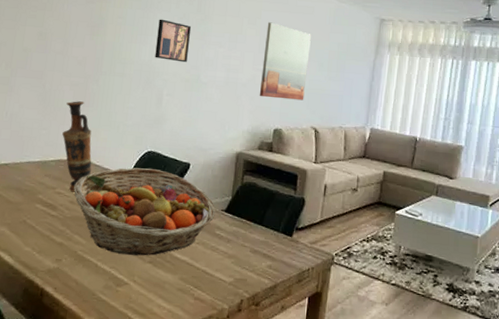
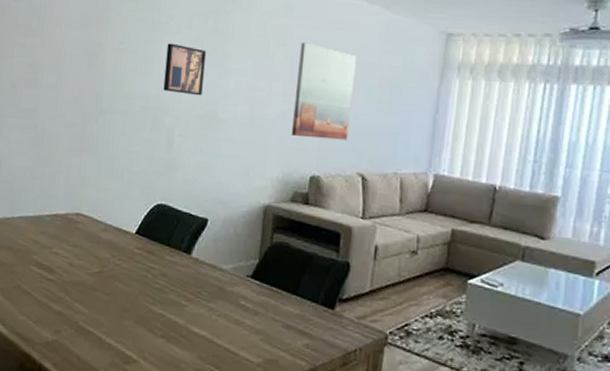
vase: present [62,101,92,192] -> none [58,144,93,253]
fruit basket: present [74,167,216,256] -> none [73,223,240,329]

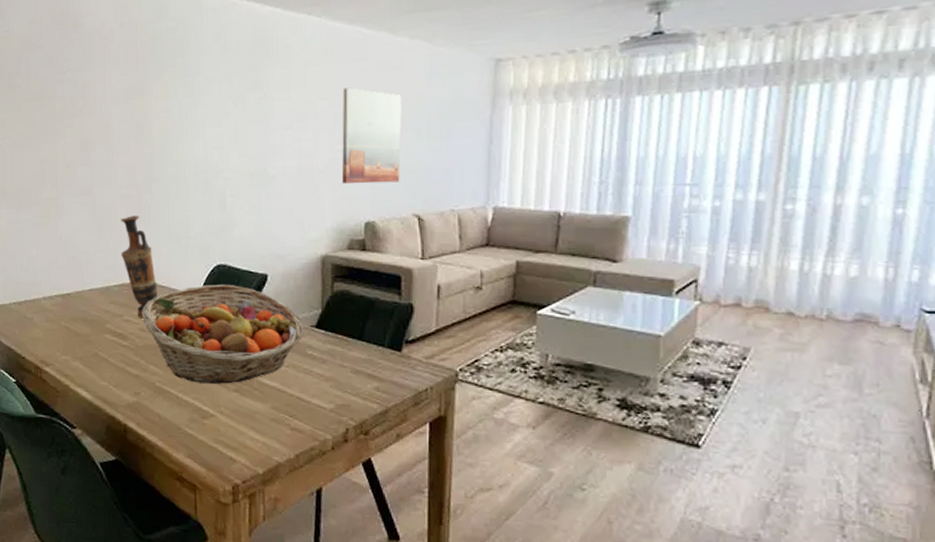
vase: none [58,144,93,253] -> present [121,215,158,319]
fruit basket: none [73,223,240,329] -> present [142,284,304,384]
wall art: present [163,43,207,96] -> none [210,105,250,155]

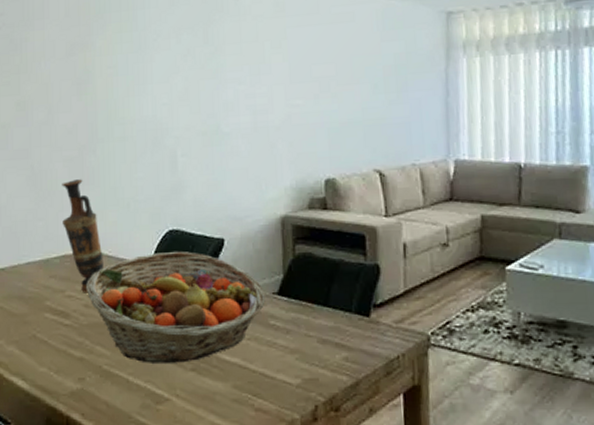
wall art: present [342,87,402,184] -> none [296,41,359,140]

